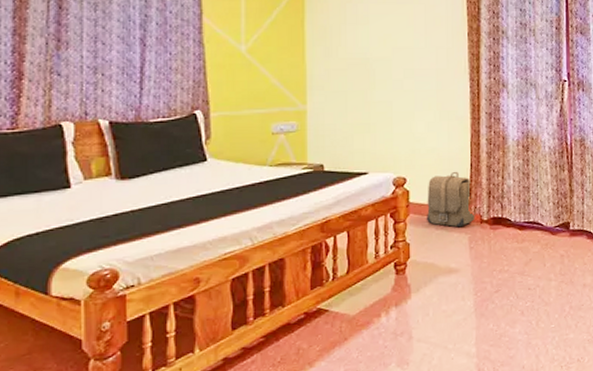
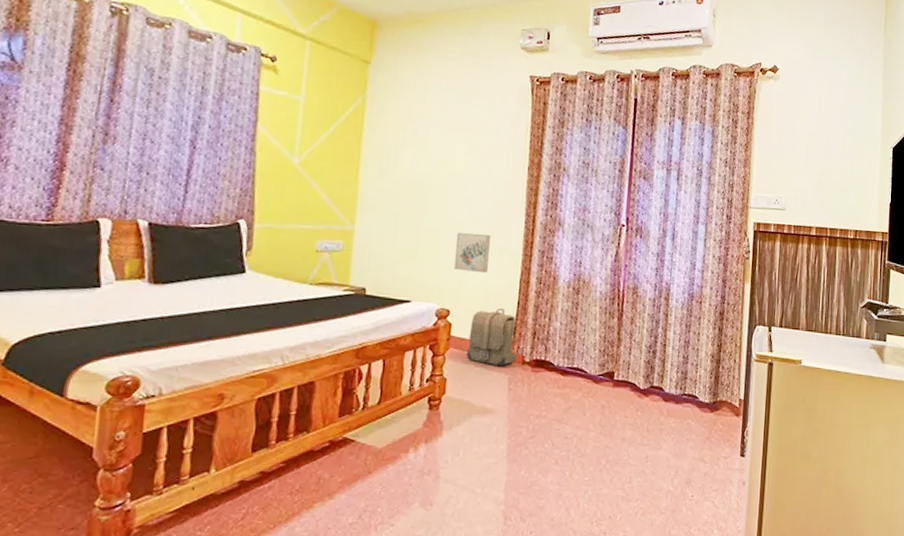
wall art: none [405,103,439,140] -> present [453,233,492,274]

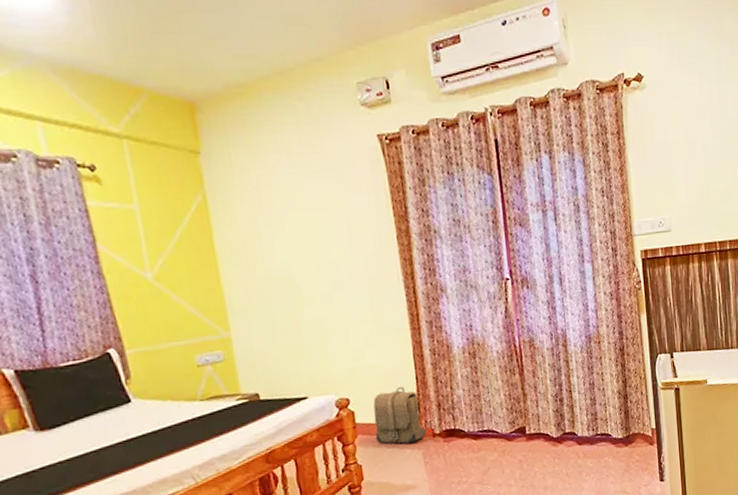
wall art: present [453,233,492,274] -> none [338,316,380,358]

